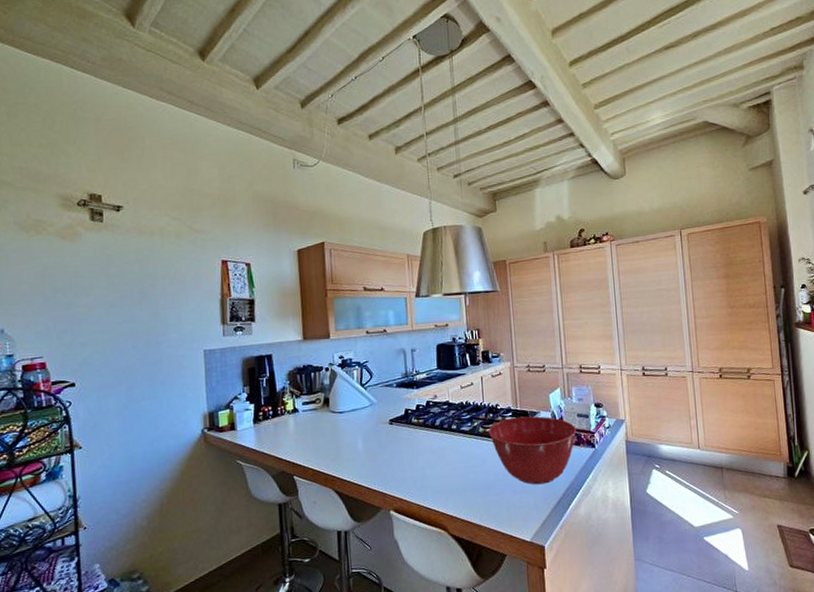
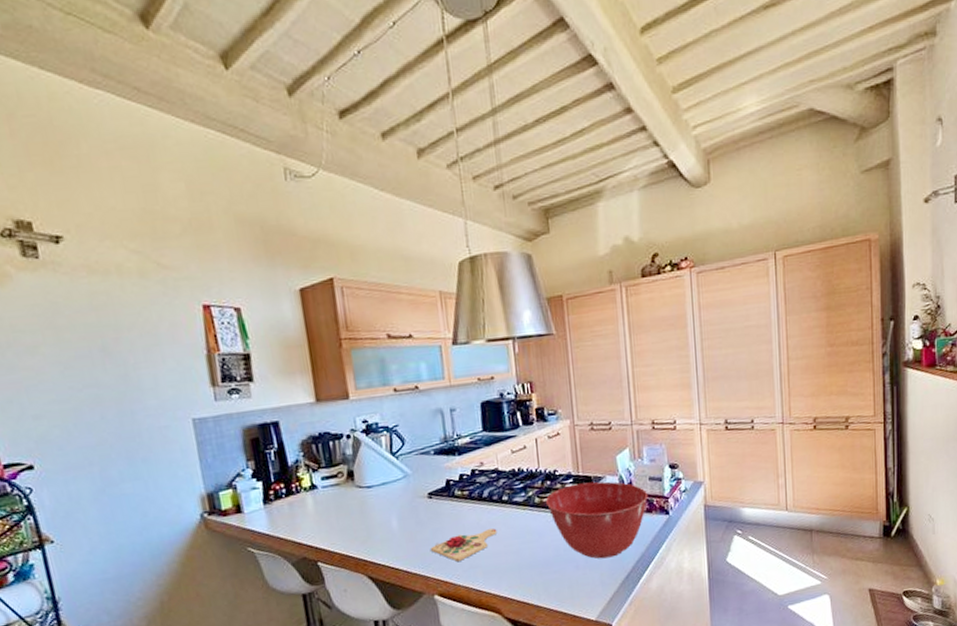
cutting board: none [389,453,447,481] -> present [431,528,498,561]

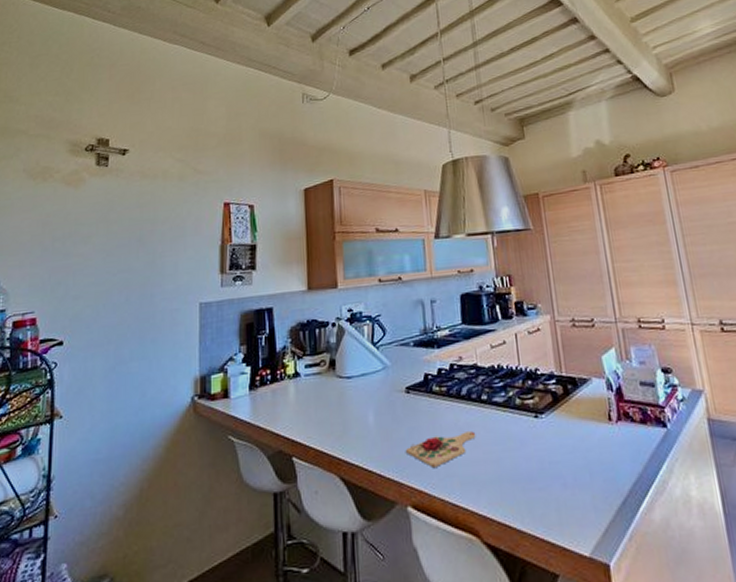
mixing bowl: present [545,481,648,559] -> none [526,384,641,477]

